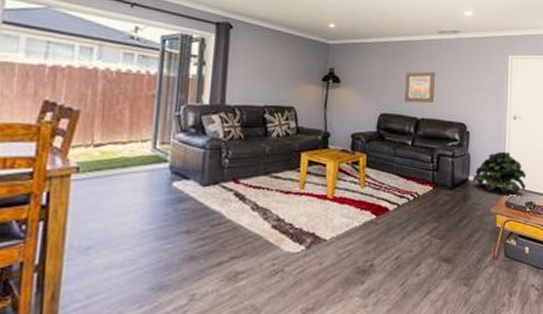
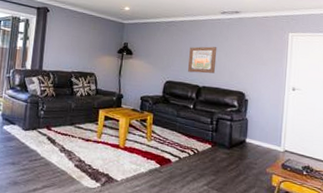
potted plant: present [472,151,527,193] -> none [249,118,304,156]

